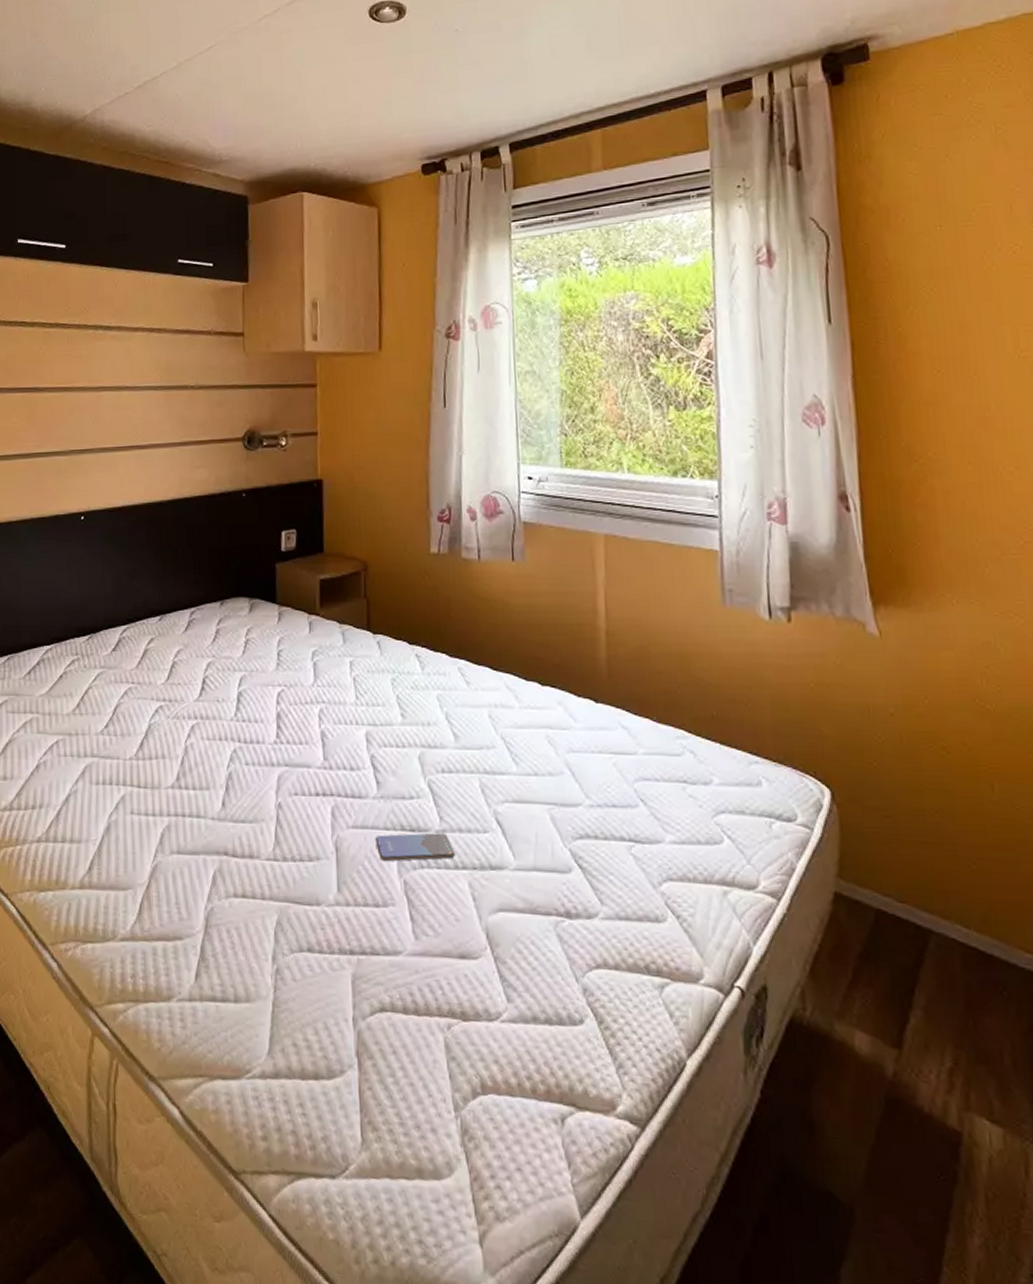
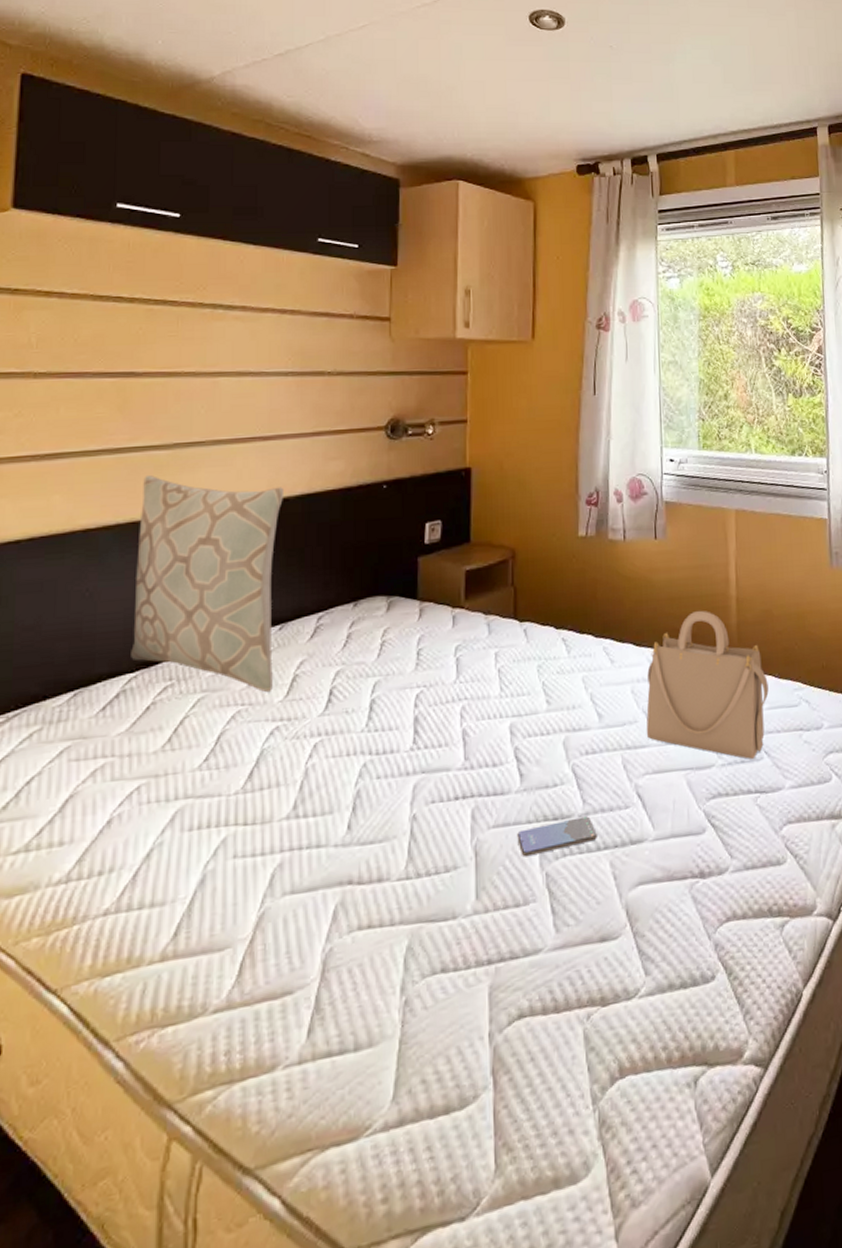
pillow: none [46,478,159,675] -> present [131,475,285,693]
handbag: none [505,639,645,805] -> present [646,610,769,759]

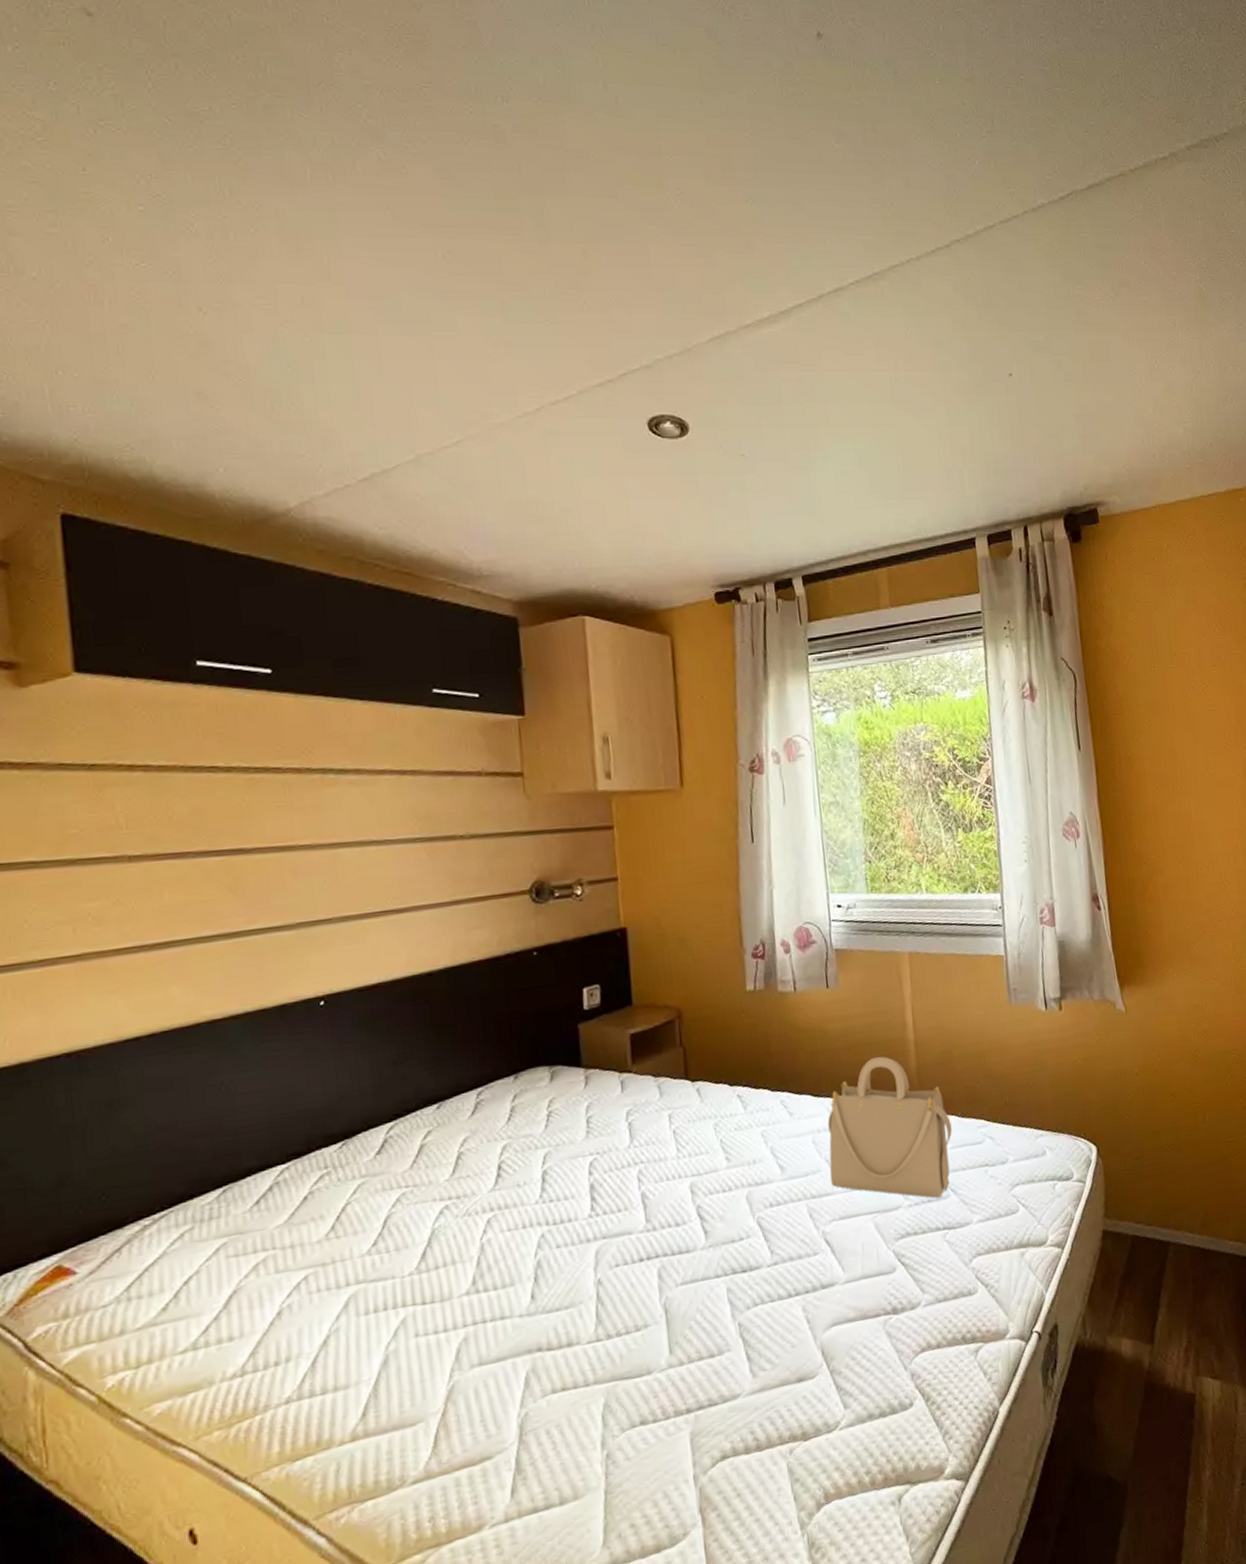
pillow: present [131,475,285,693] -> none [268,958,437,1173]
smartphone: present [517,816,597,857] -> none [706,1265,788,1310]

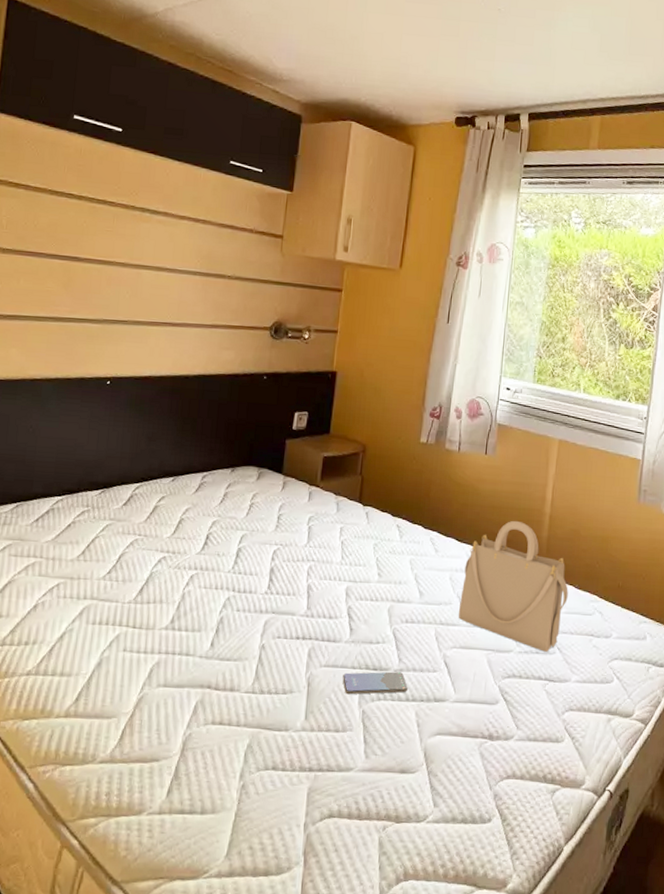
smartphone: none [706,1265,788,1310] -> present [343,671,408,695]

